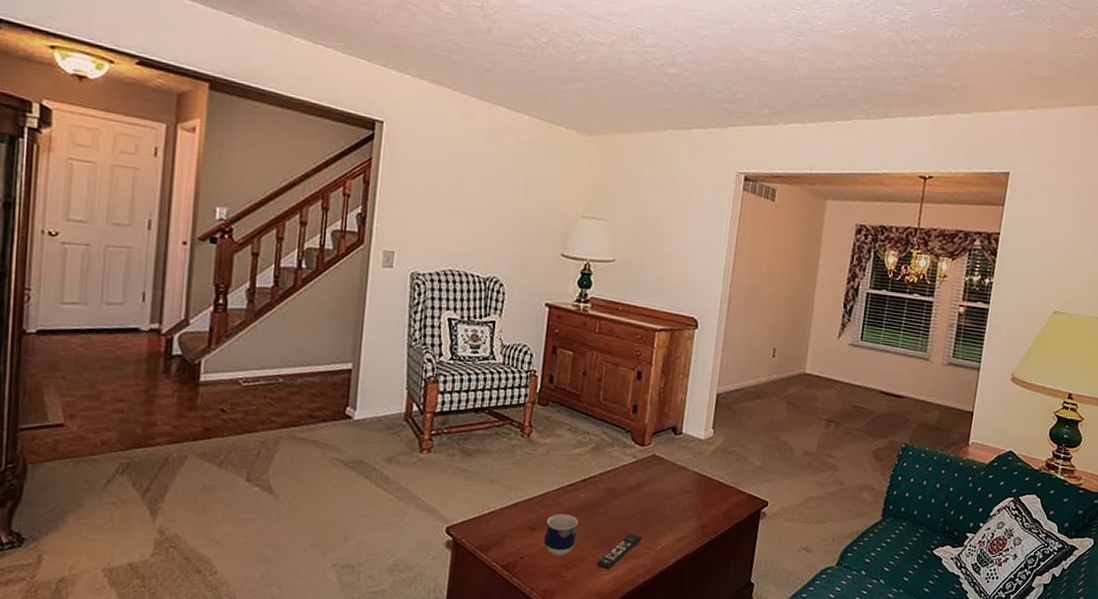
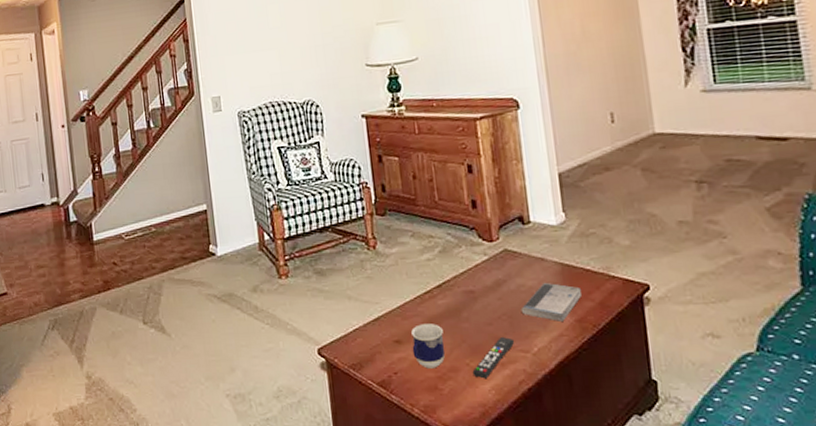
book: none [654,488,712,525] -> present [520,282,583,321]

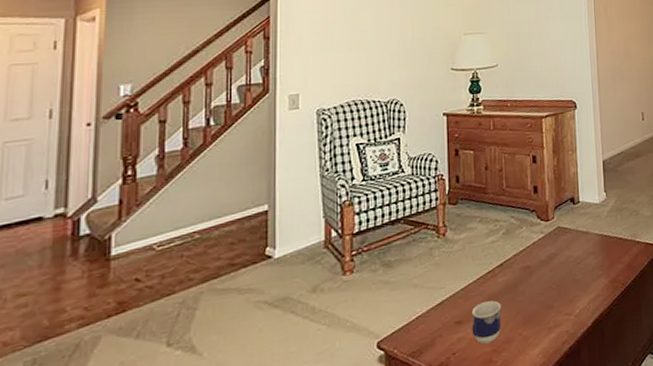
remote control: present [472,337,514,379] -> none [524,304,560,345]
book: present [520,282,583,321] -> none [567,251,616,285]

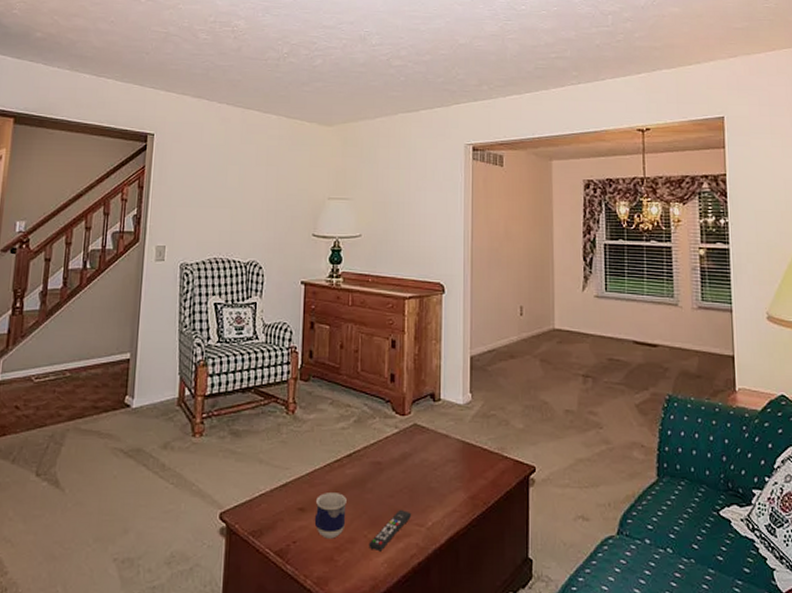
remote control: none [524,304,560,345] -> present [368,510,411,552]

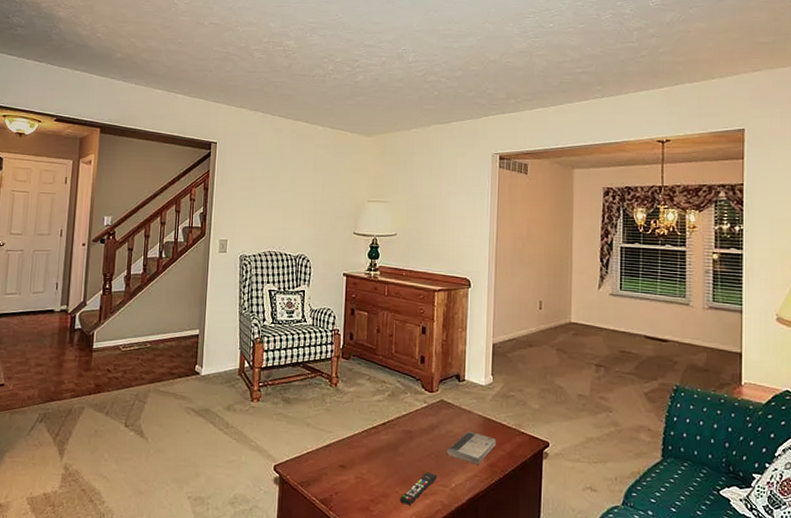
cup: present [314,493,347,539] -> none [353,454,381,493]
book: none [421,458,478,497] -> present [446,430,497,465]

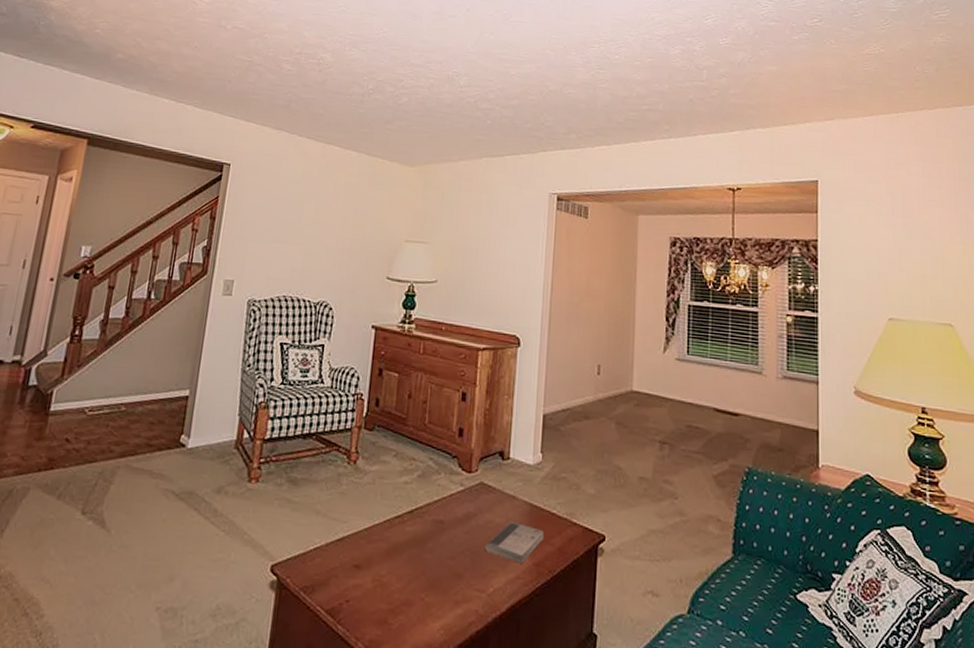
remote control: present [399,472,437,506] -> none [425,573,472,617]

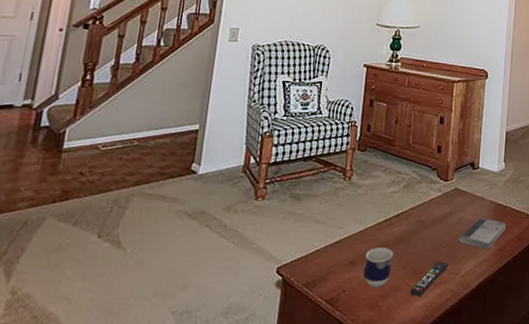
cup: none [369,550,405,600] -> present [363,248,393,288]
remote control: none [425,573,472,617] -> present [410,261,448,297]

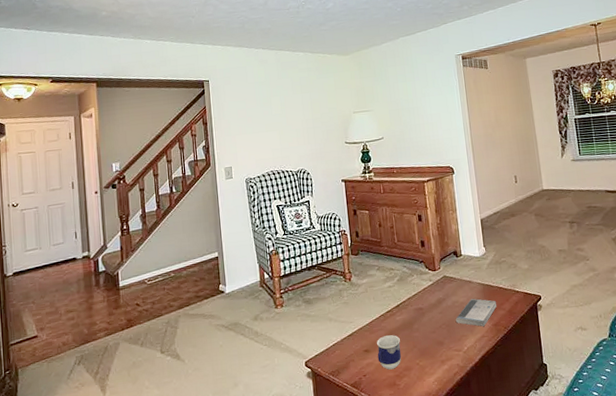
remote control: present [410,261,448,297] -> none [421,341,451,374]

